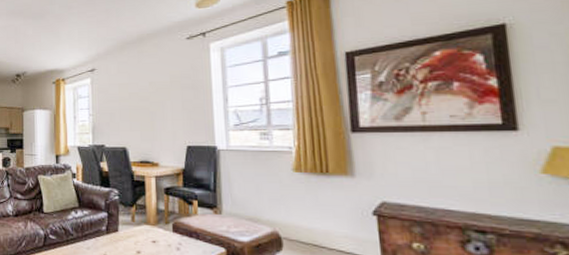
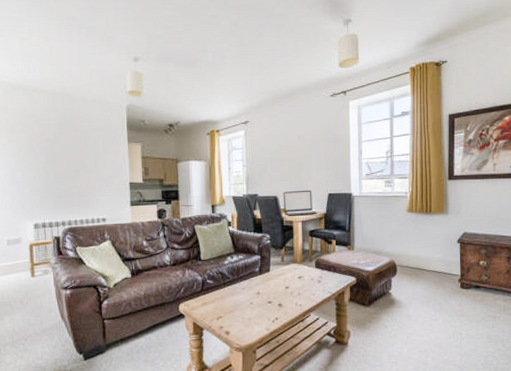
laptop: none [133,141,174,170] -> present [283,190,317,216]

